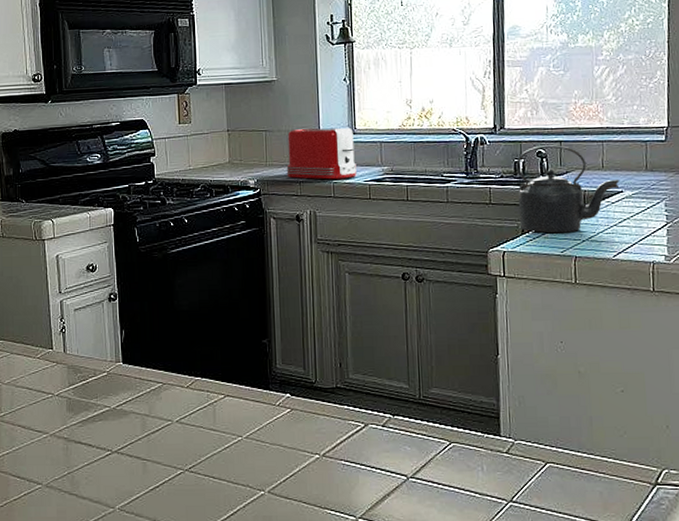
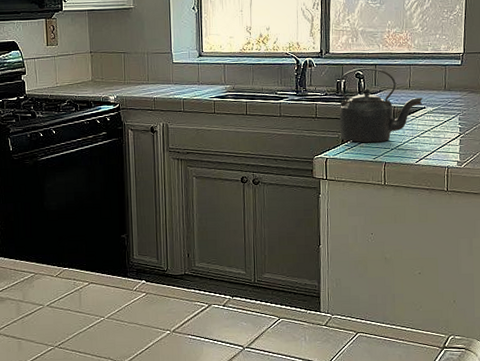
toaster: present [286,128,357,180] -> none [142,51,203,96]

